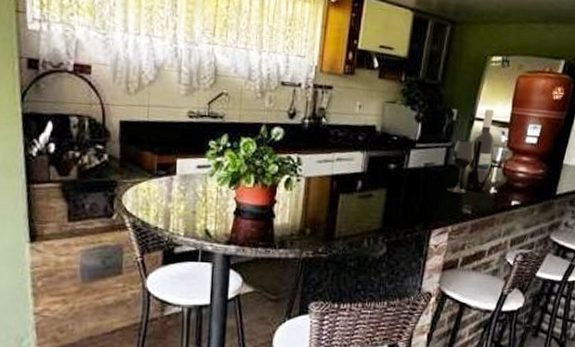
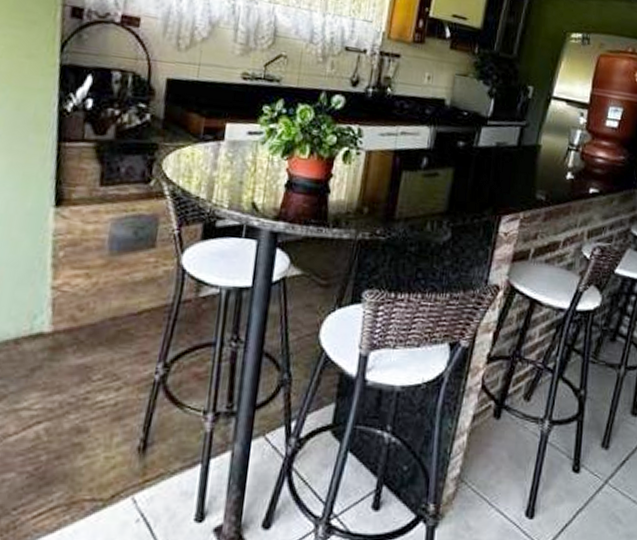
wine glass: present [448,140,475,194] -> none [521,119,551,178]
wine bottle: present [465,109,494,192] -> none [539,88,572,177]

